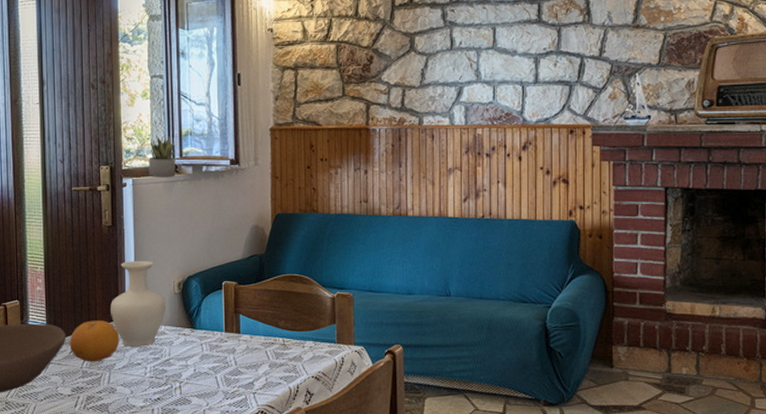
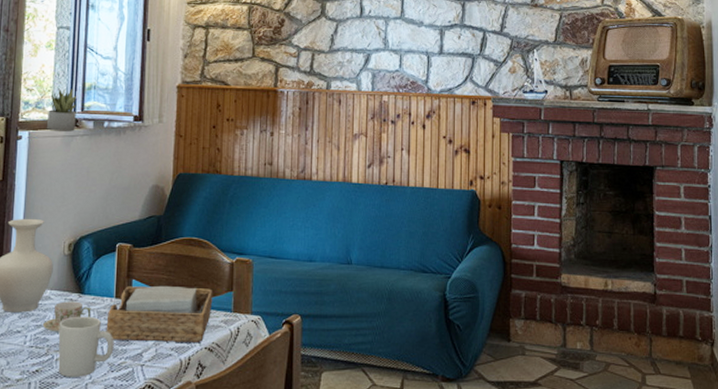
teacup: none [161,336,204,365] -> present [43,301,91,333]
mug: none [175,349,227,404] -> present [58,316,114,377]
napkin holder: none [218,320,317,373] -> present [106,285,213,344]

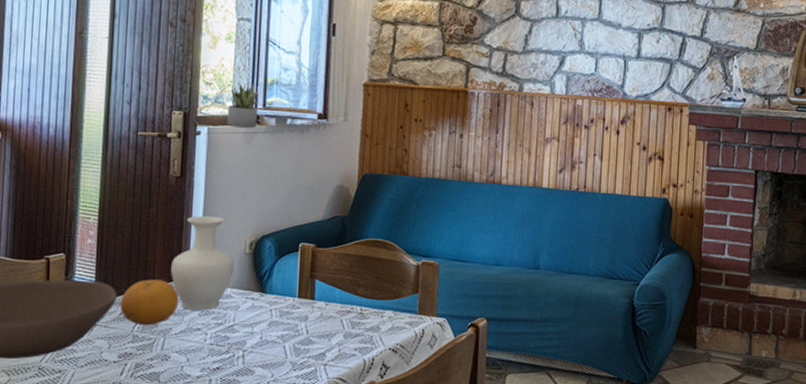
teacup: present [43,301,91,333] -> none [224,300,273,331]
mug: present [58,316,114,377] -> none [239,315,297,375]
napkin holder: present [106,285,213,344] -> none [288,286,398,344]

